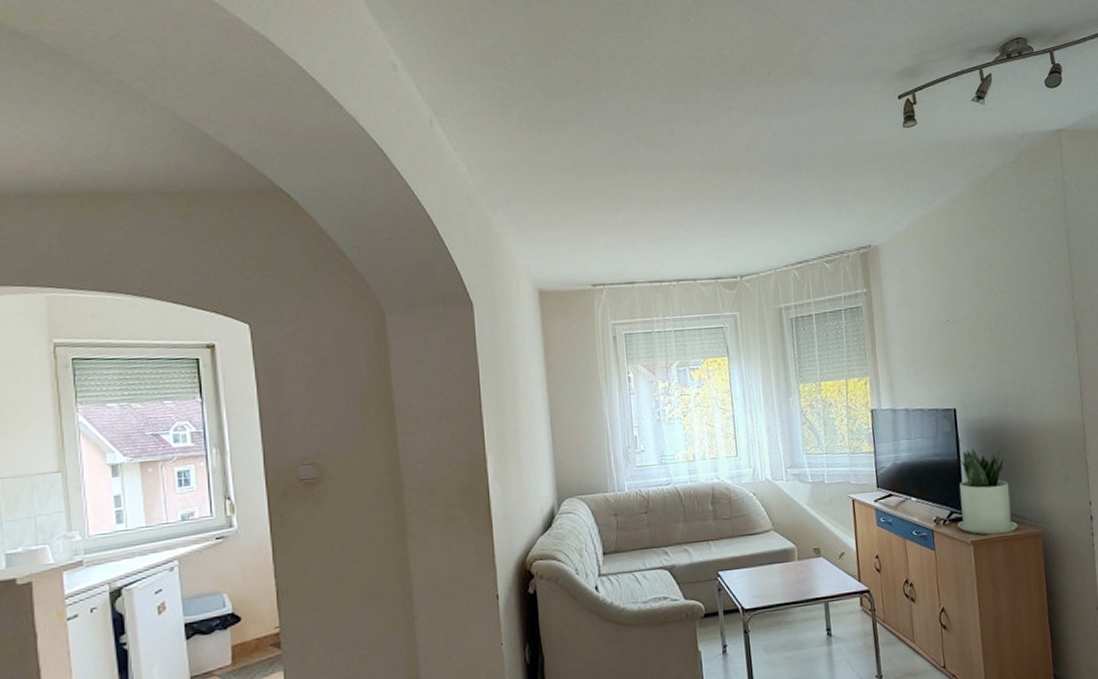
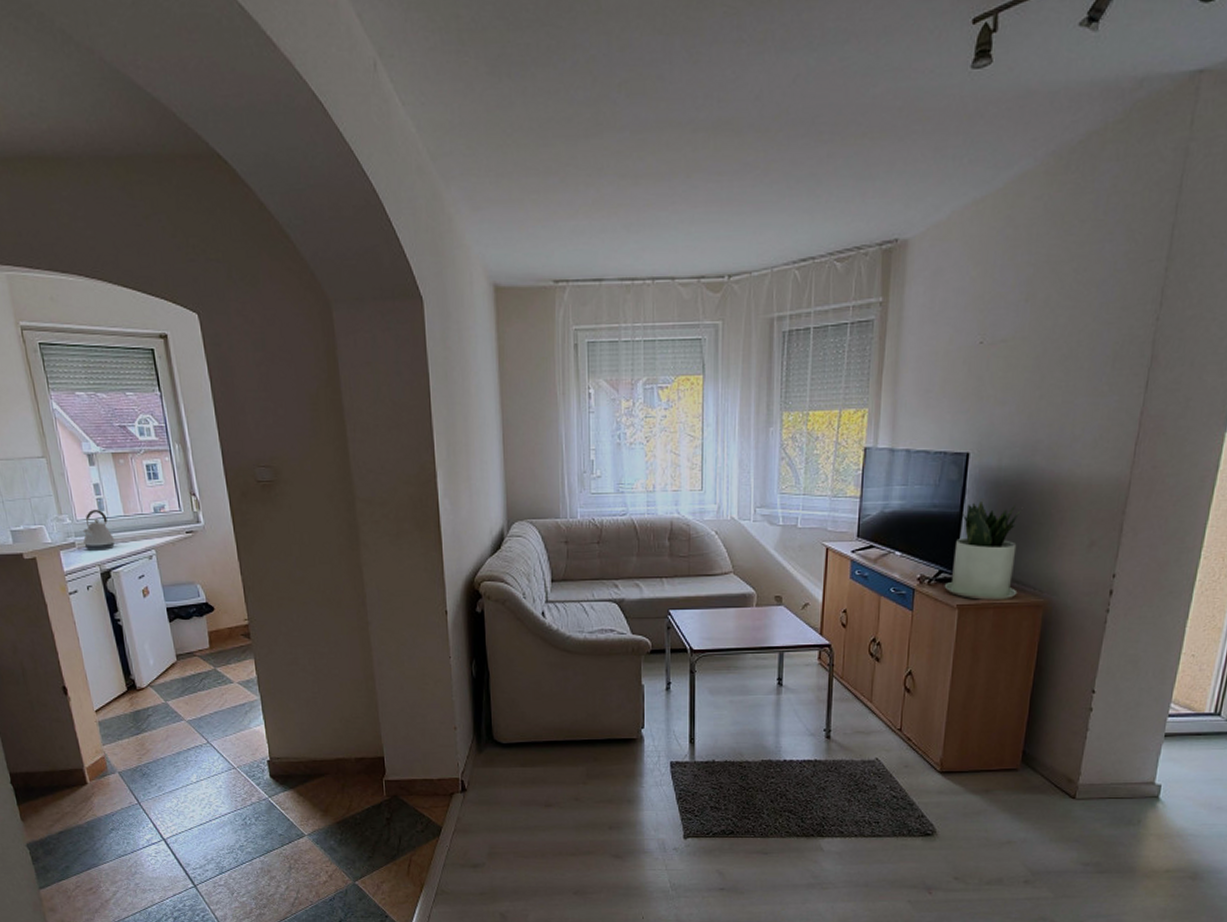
kettle: none [94,522,132,568] -> present [82,509,116,550]

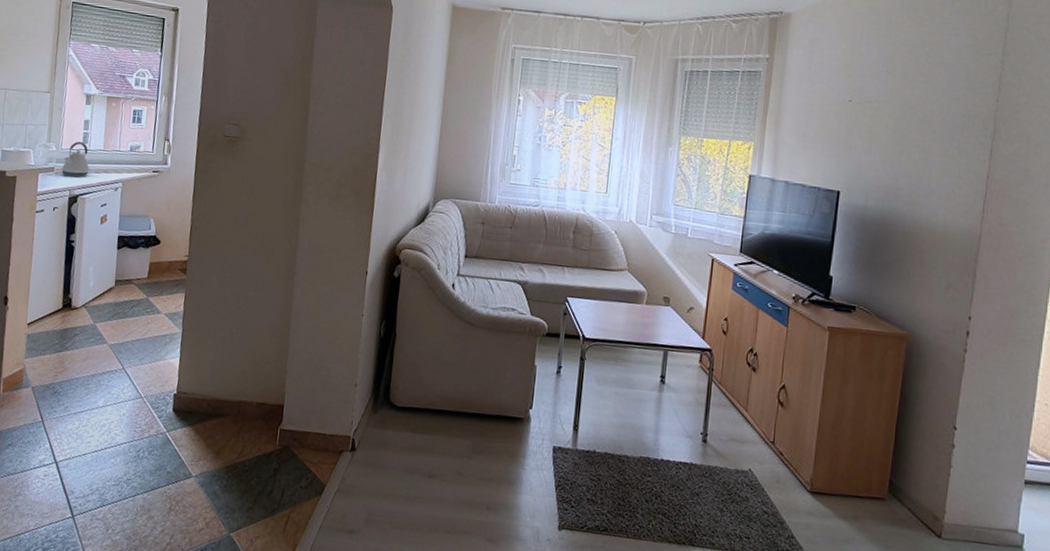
planter: present [944,502,1021,601] -> none [816,235,886,328]

